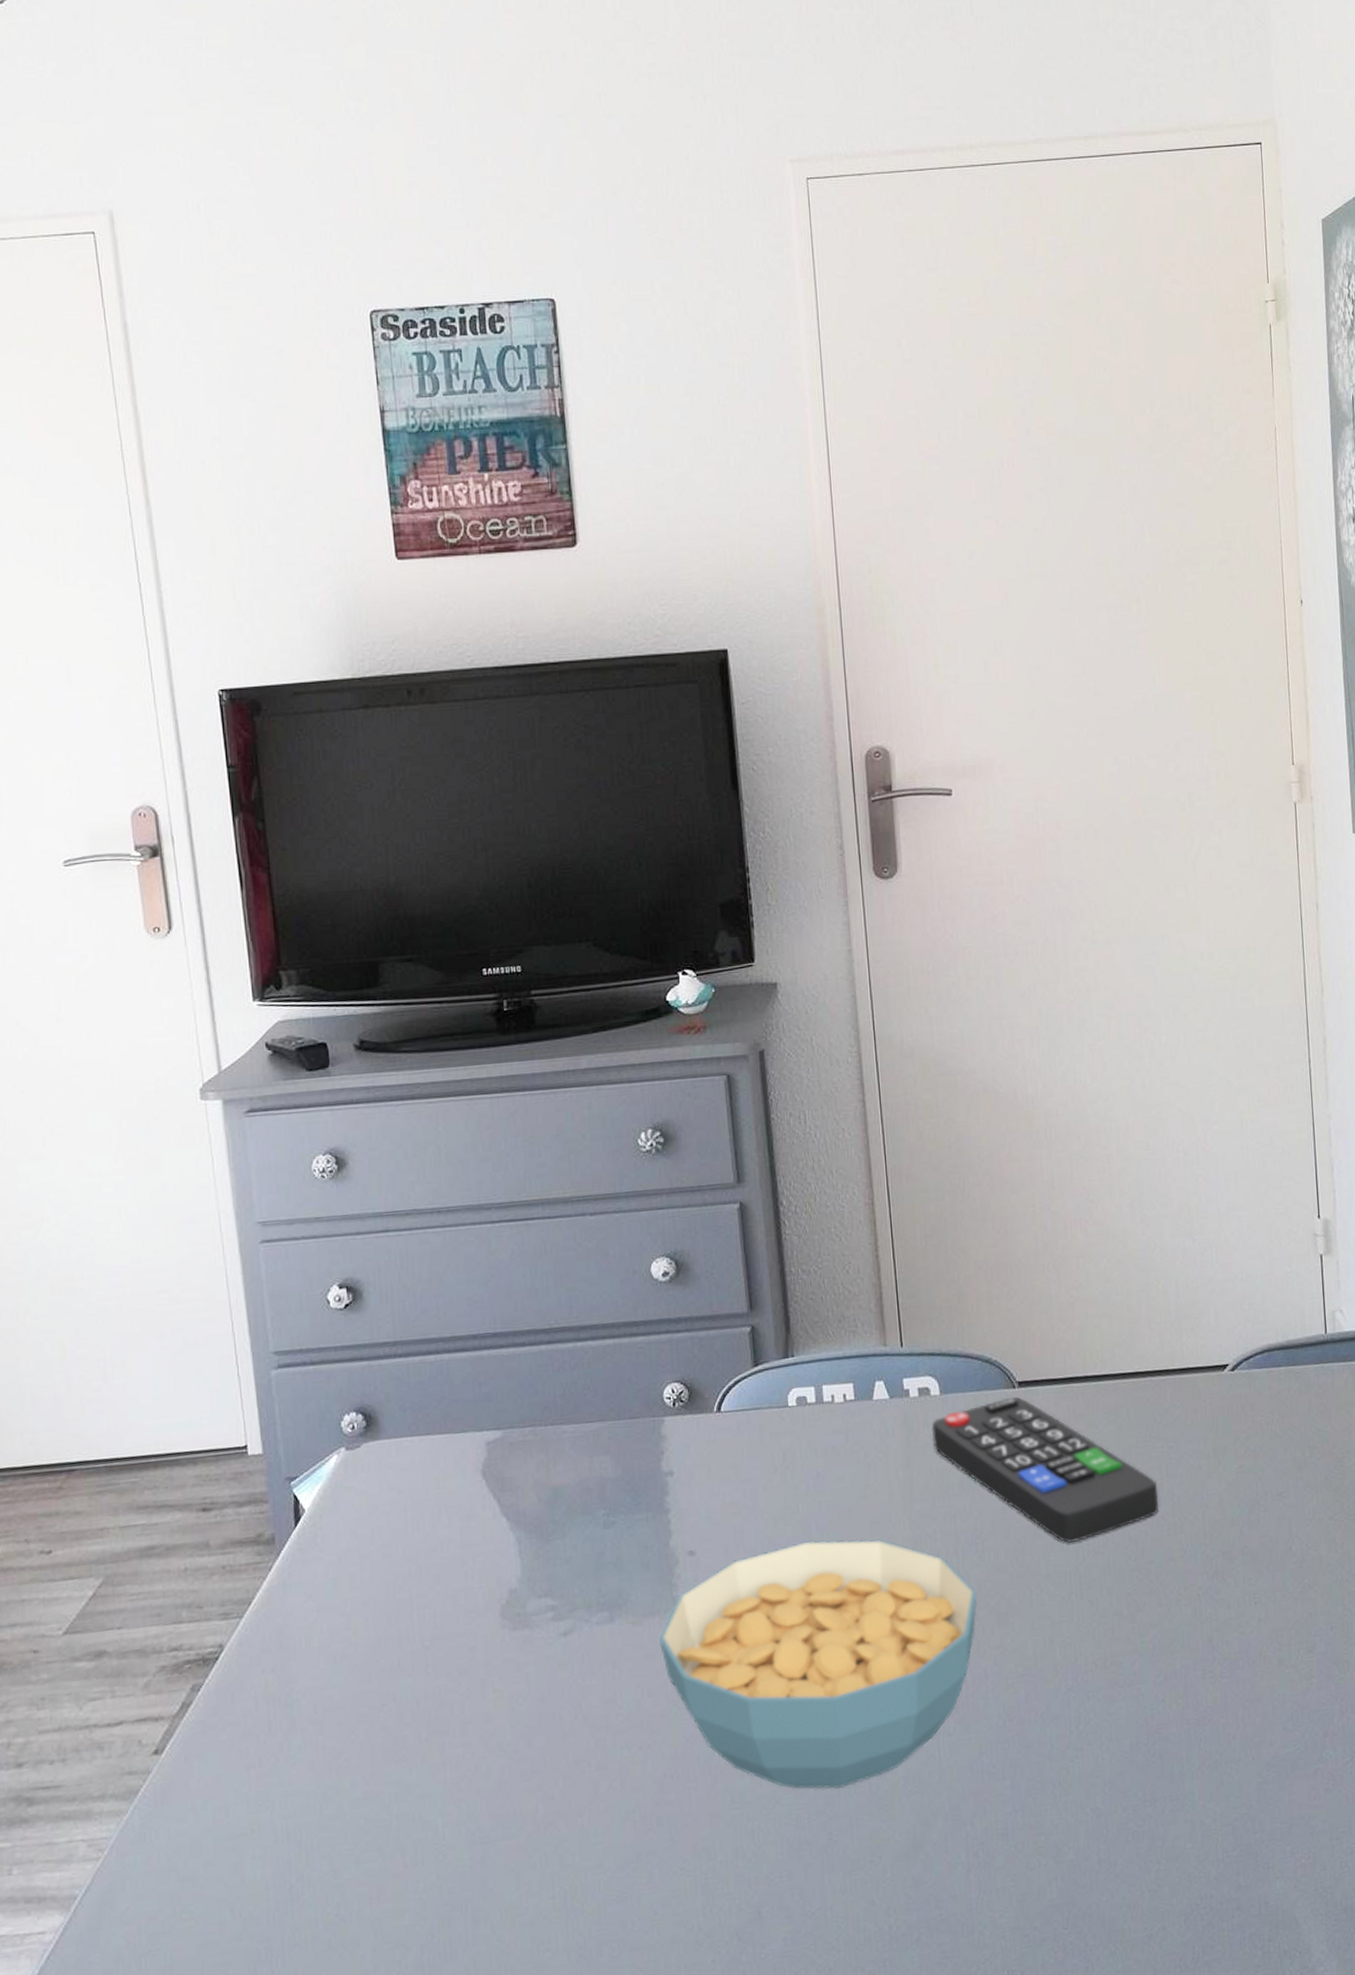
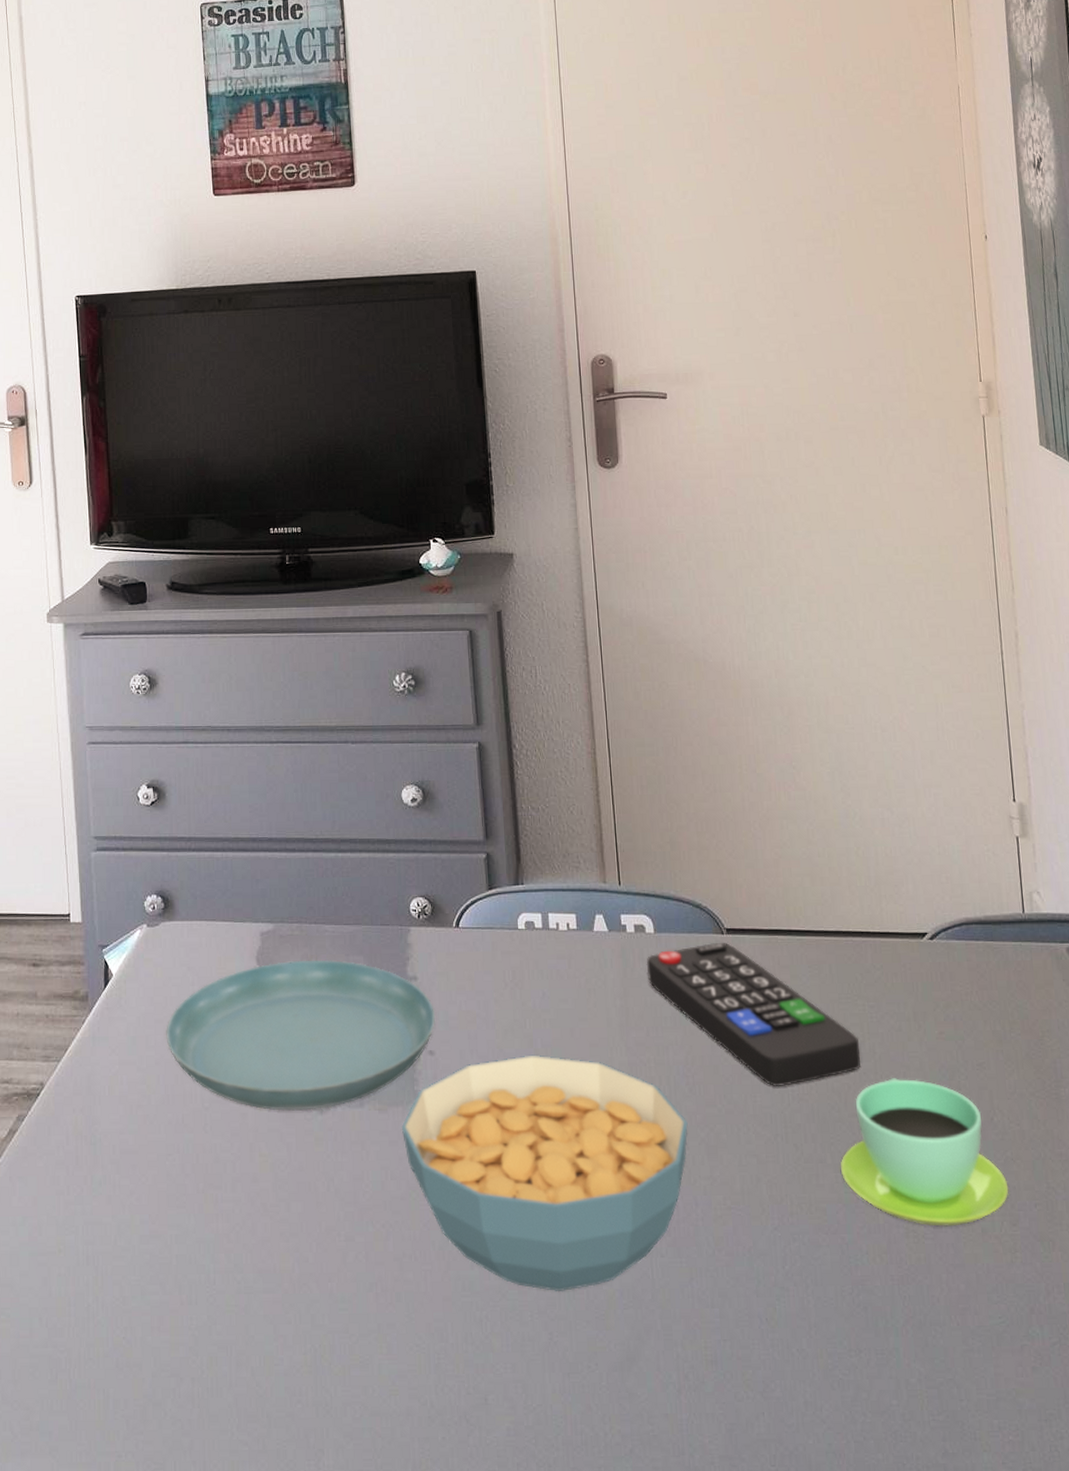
saucer: none [374,1463,696,1640] -> present [166,959,436,1111]
cup: none [1136,1517,1306,1665] -> present [840,1078,1009,1227]

